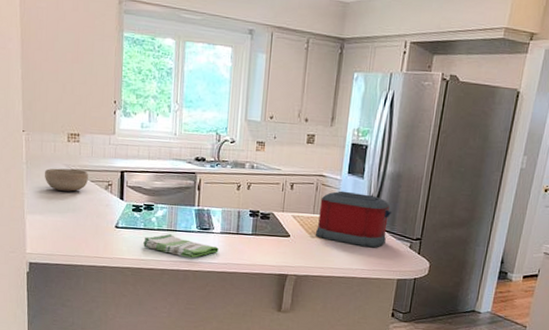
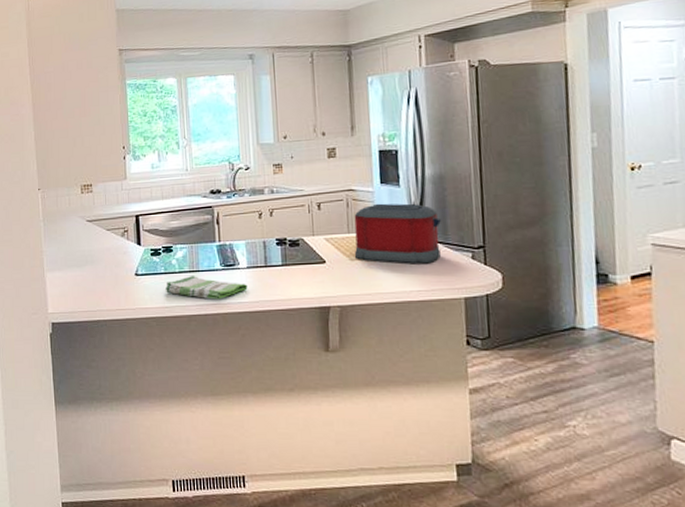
bowl: present [45,168,88,192] -> none [62,220,104,244]

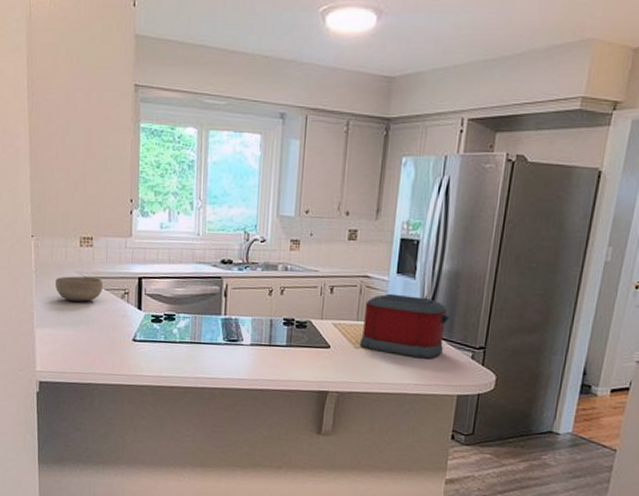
bowl: none [62,220,104,244] -> present [56,276,103,302]
dish towel: present [165,276,248,300] -> none [163,347,249,374]

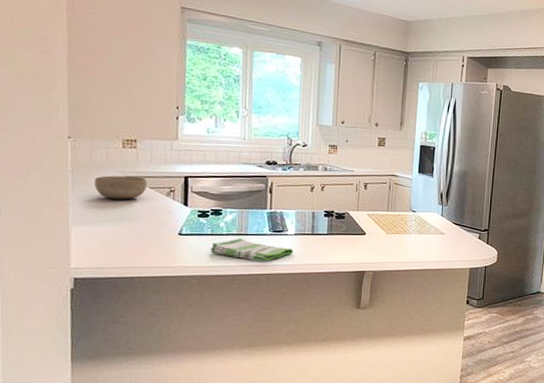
dish towel: none [163,347,249,374] -> present [209,239,293,261]
toaster: present [360,293,450,358] -> none [391,189,461,240]

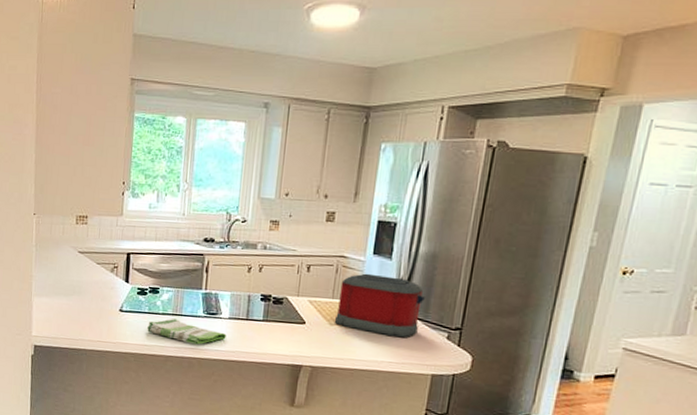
bowl: present [95,175,147,200] -> none [53,250,95,274]
toaster: none [391,189,461,240] -> present [335,273,426,337]

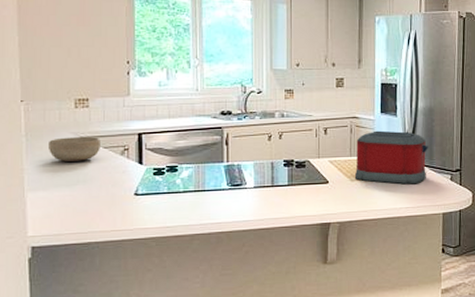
bowl: none [53,250,95,274] -> present [49,137,100,162]
dish towel: present [146,319,227,345] -> none [167,195,253,219]

